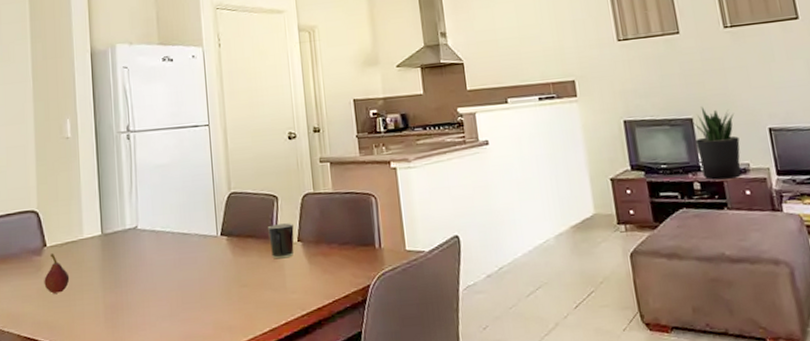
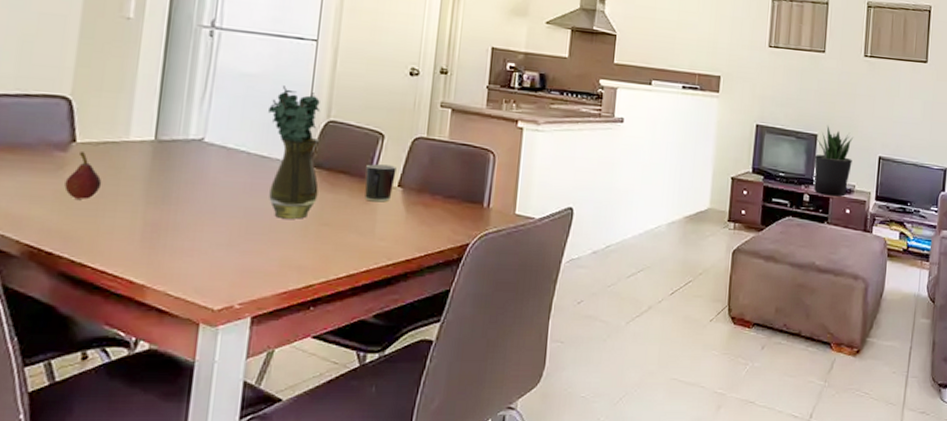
vase: none [181,169,234,286] -> present [267,85,321,219]

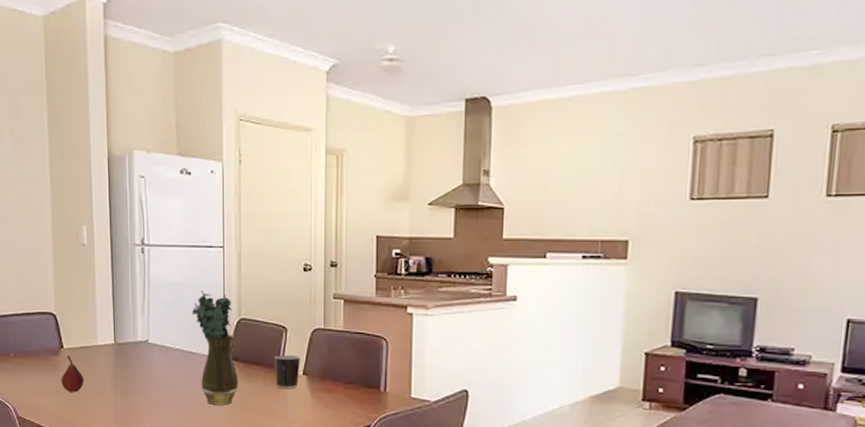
planter: present [814,125,854,197] -> none [753,286,810,369]

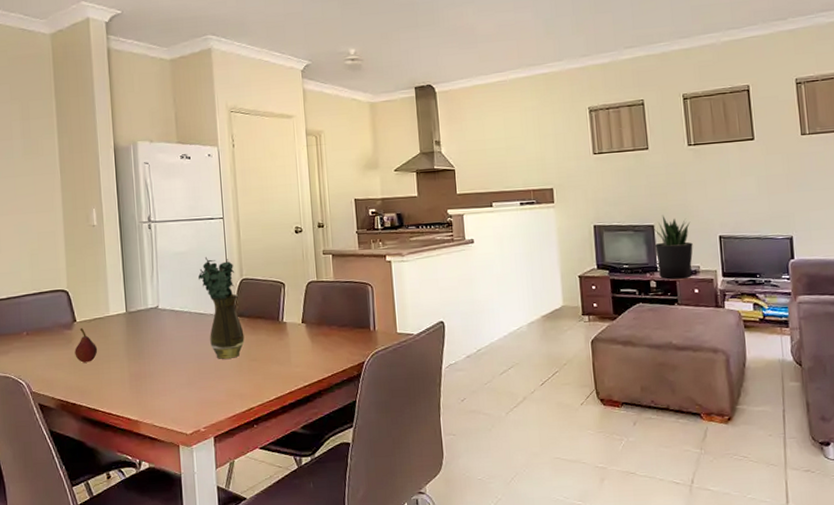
mug: present [275,355,300,389] -> none [276,307,299,338]
planter: none [753,286,810,369] -> present [654,215,693,279]

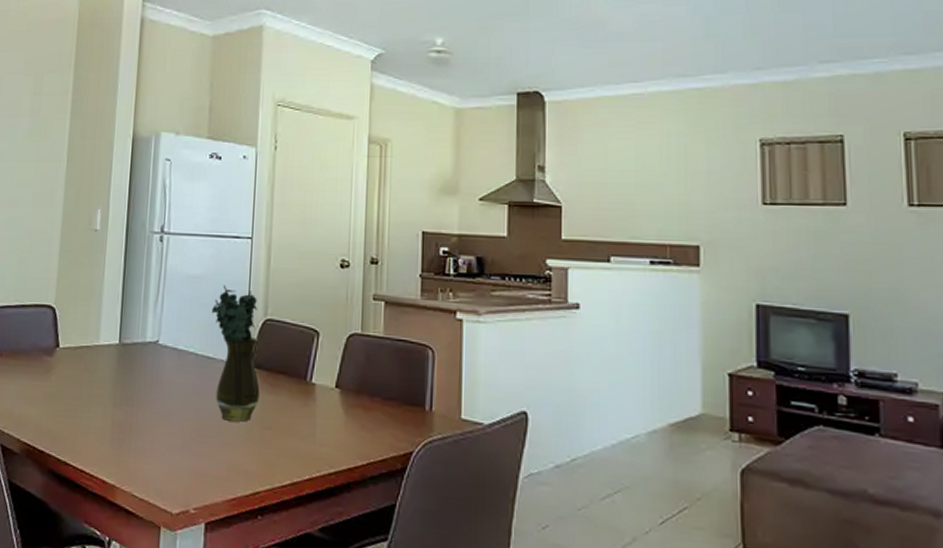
fruit: present [74,328,98,363] -> none [51,356,80,401]
planter: present [654,215,693,279] -> none [847,301,909,399]

